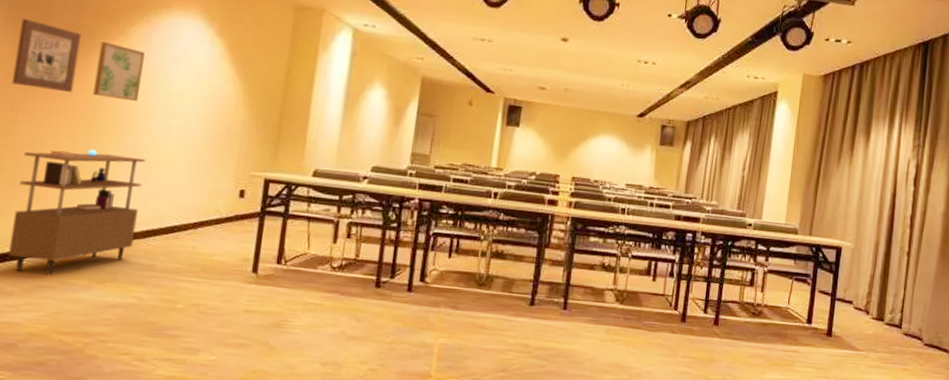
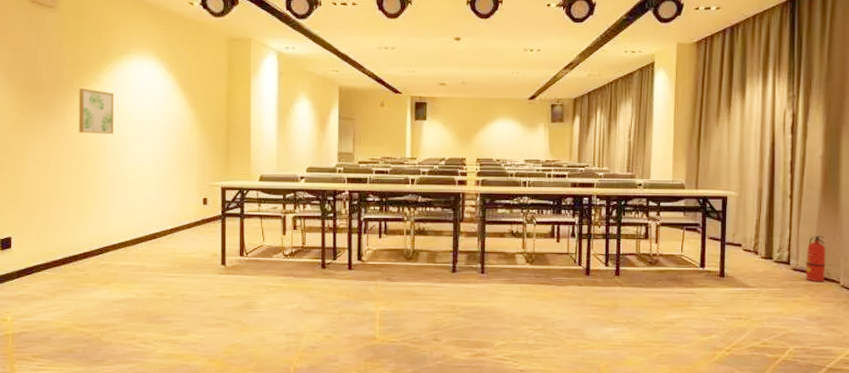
shelving unit: present [8,148,146,275] -> none [34,177,126,281]
wall art: present [11,18,82,92] -> none [16,77,63,132]
fire extinguisher: none [917,298,940,351] -> present [806,235,826,282]

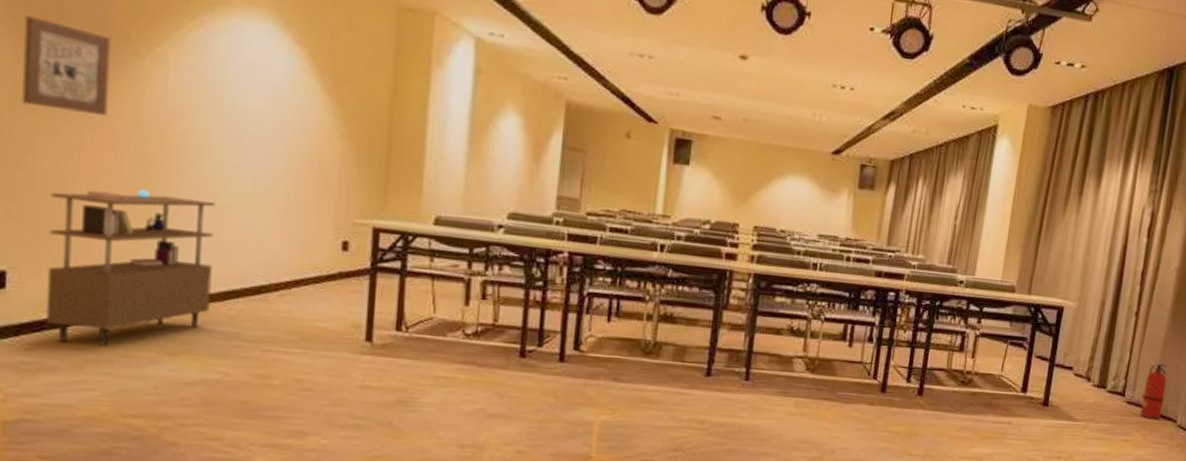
wall art: none [16,77,63,132] -> present [21,15,111,115]
shelving unit: none [34,177,126,281] -> present [45,188,216,346]
wall art: present [79,89,115,135] -> none [136,49,202,129]

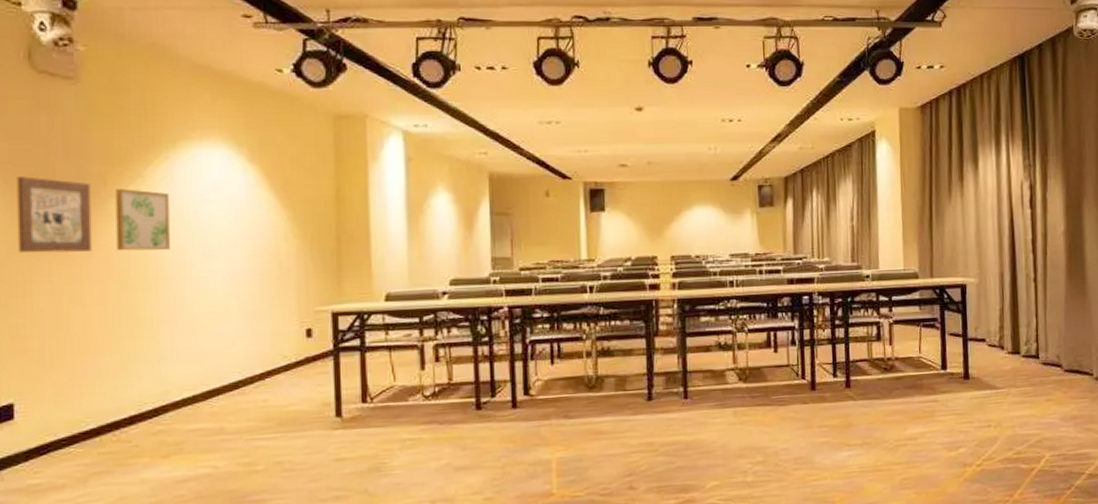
shelving unit: present [45,188,216,346] -> none [48,310,195,462]
wall art: none [136,49,202,129] -> present [115,189,171,251]
fire extinguisher: present [1140,363,1167,420] -> none [1056,322,1077,377]

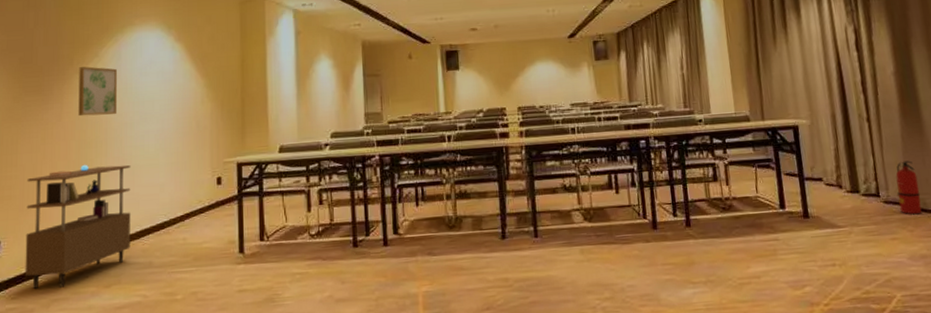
wall art: present [16,176,92,253] -> none [9,60,62,120]
shelving unit: none [48,310,195,462] -> present [25,164,131,290]
fire extinguisher: none [1056,322,1077,377] -> present [895,160,922,215]

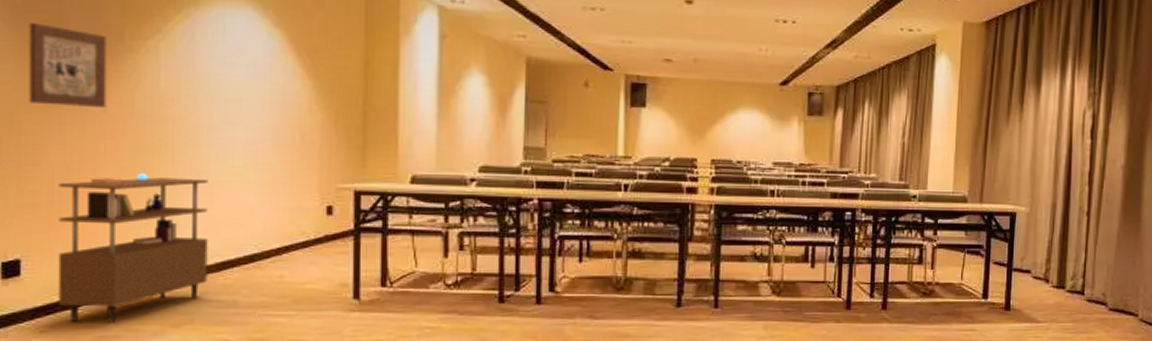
wall art: none [9,60,62,120] -> present [28,23,107,107]
wall art: present [78,66,118,117] -> none [132,44,190,113]
fire extinguisher: present [895,160,922,215] -> none [1101,260,1125,316]

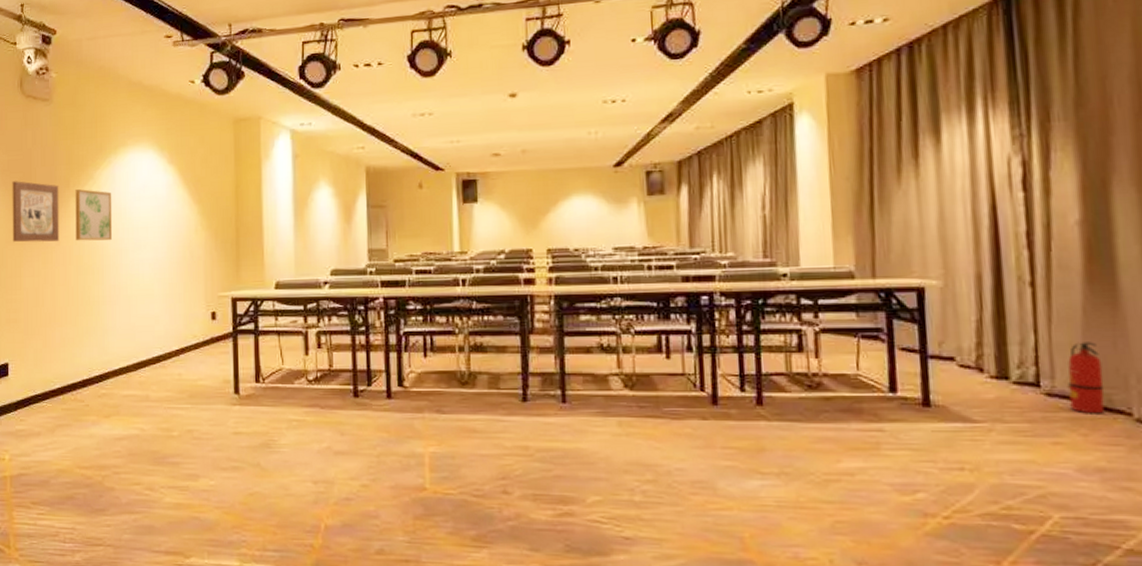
shelving unit: present [58,172,208,323] -> none [30,291,128,414]
wall art: none [132,44,190,113] -> present [75,189,112,241]
fire extinguisher: none [1101,260,1125,316] -> present [1068,342,1105,414]

